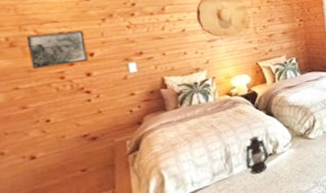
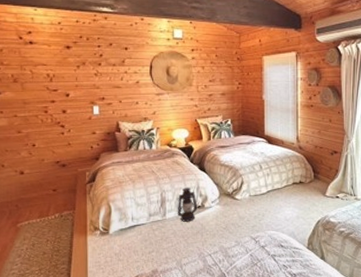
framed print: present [26,30,88,69] -> none [24,74,65,102]

